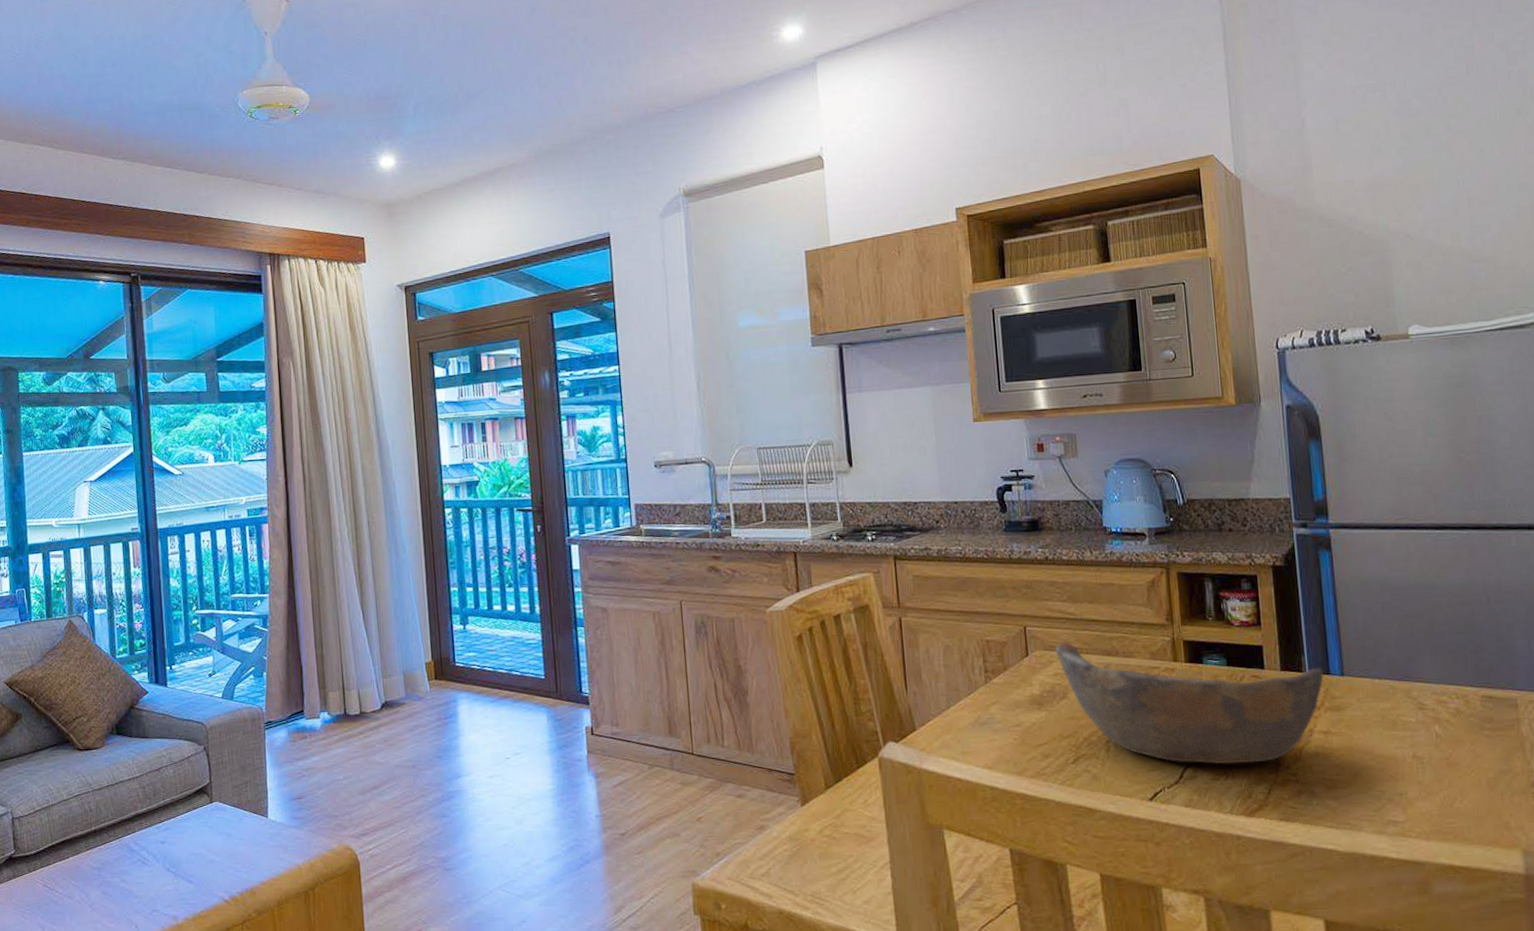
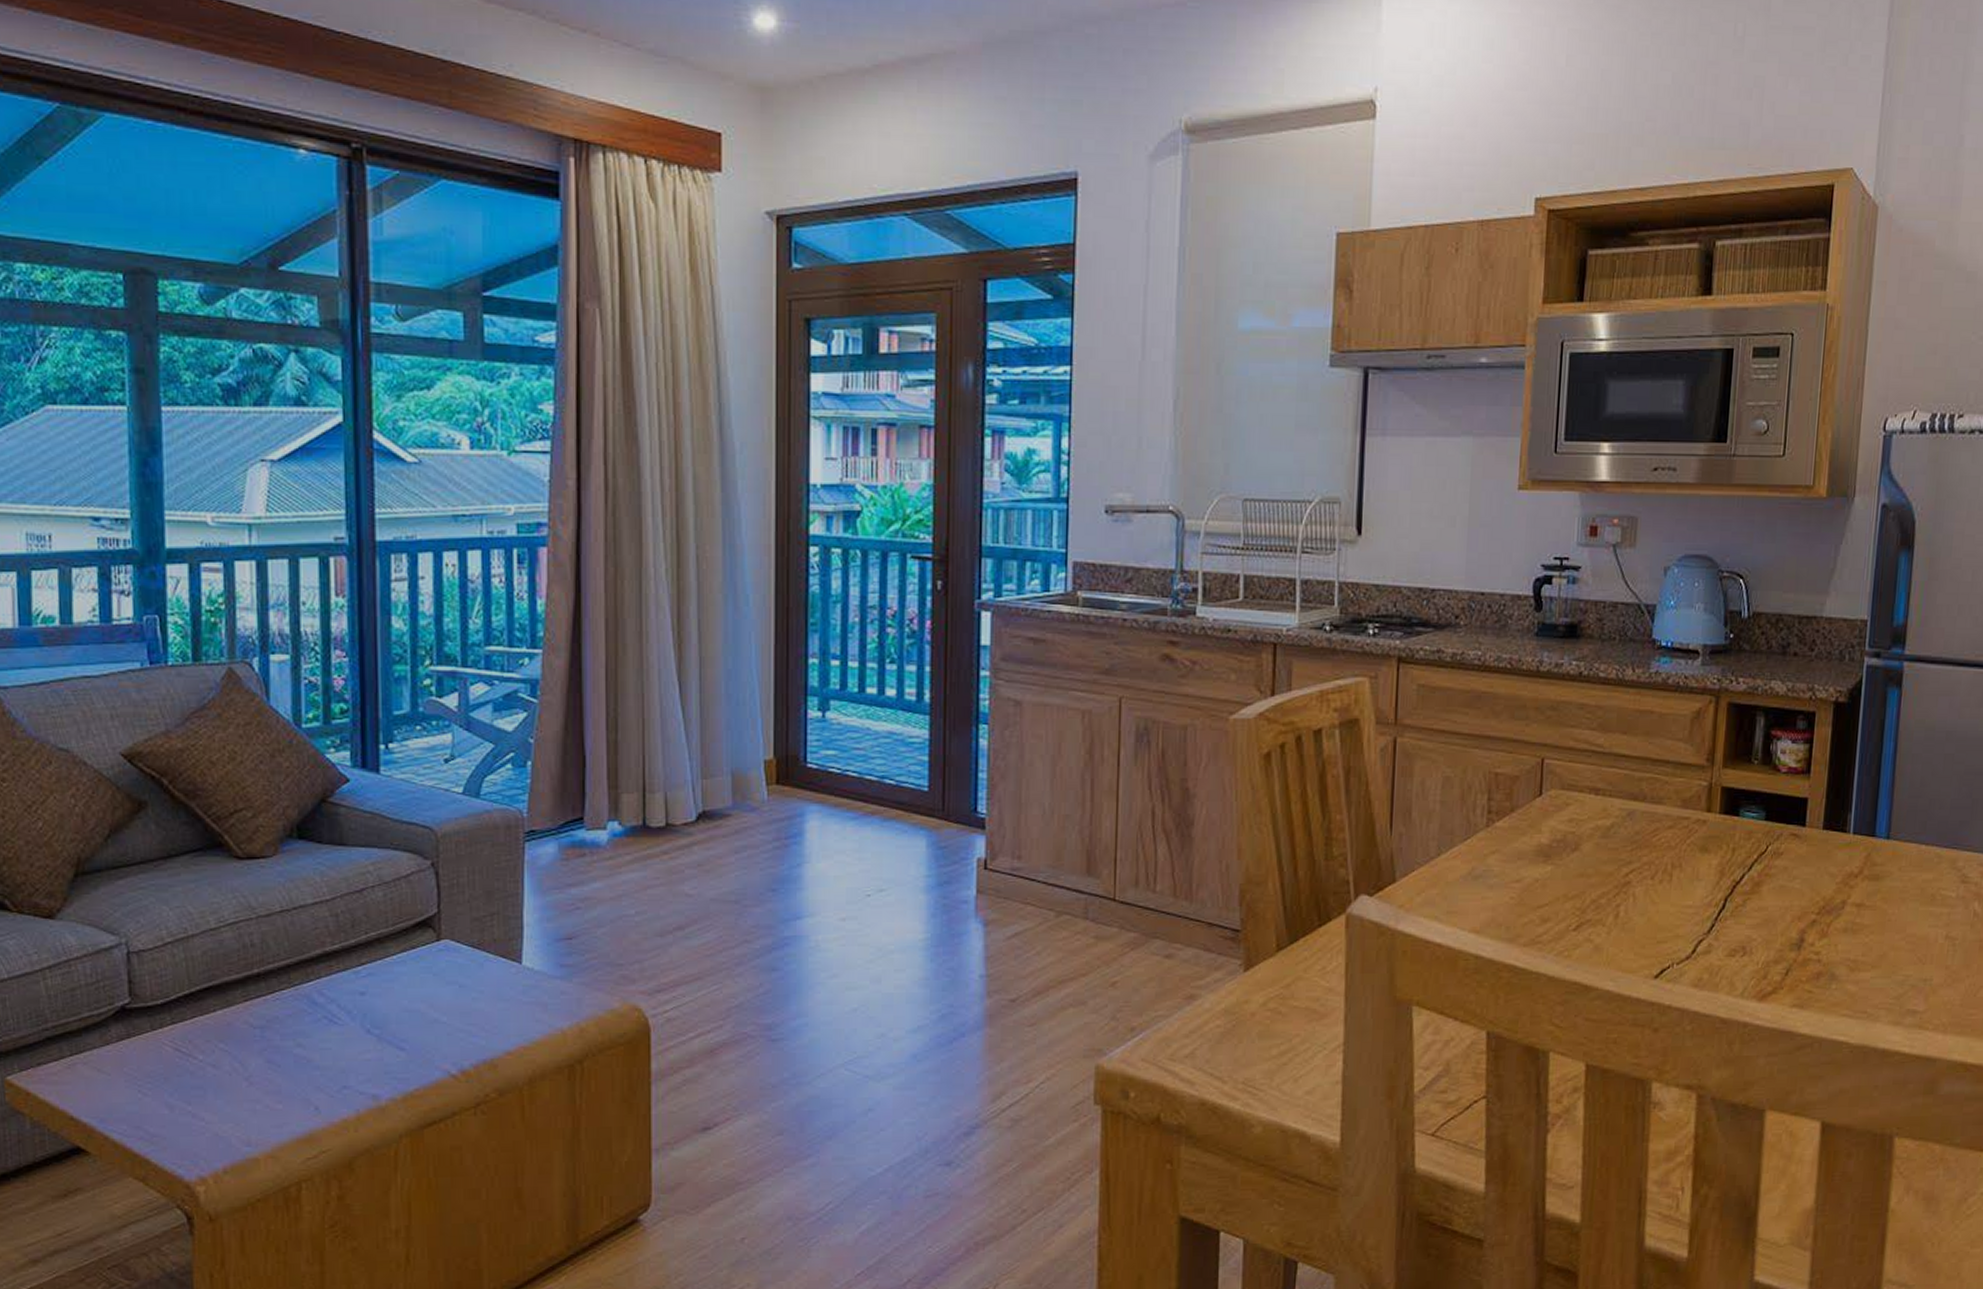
bowl: present [1055,641,1324,765] -> none [1574,780,1868,939]

